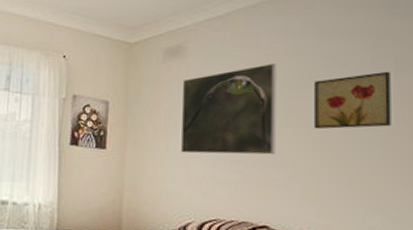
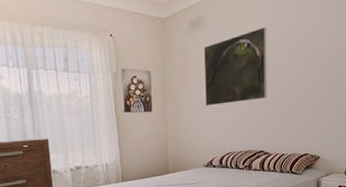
wall art: present [313,71,391,130] -> none [290,26,336,76]

